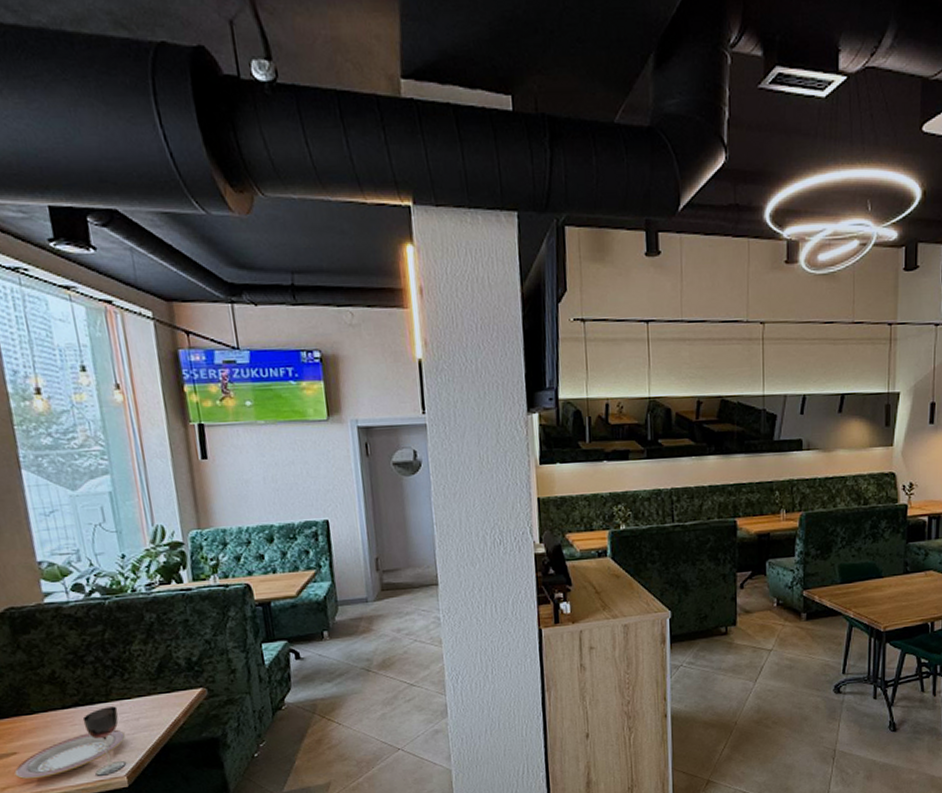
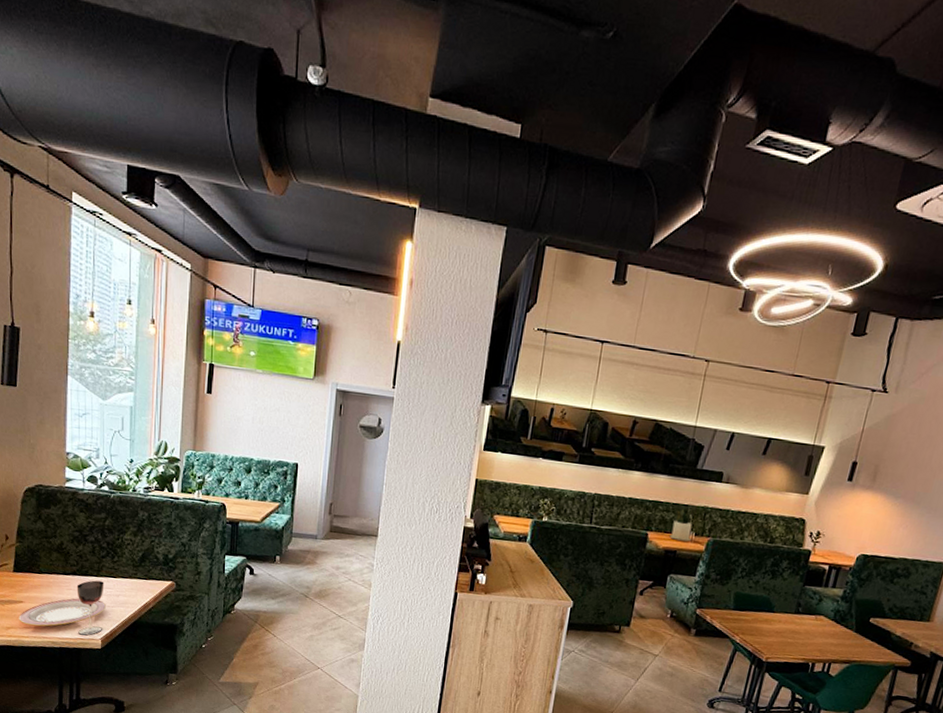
planter: none [759,486,783,522] -> present [669,508,693,542]

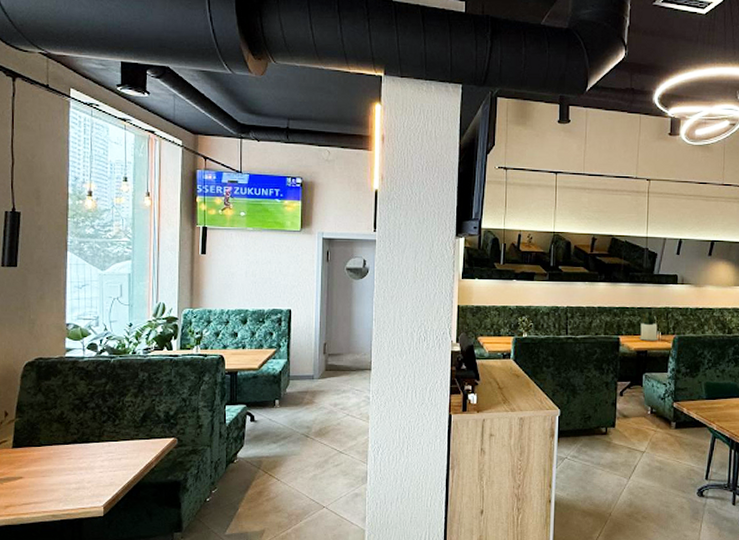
plate: present [18,598,106,627] -> none [18,466,108,501]
wineglass: present [76,580,104,636] -> none [77,446,106,504]

